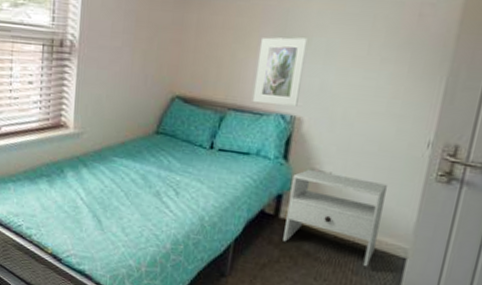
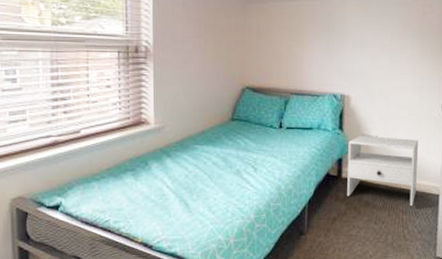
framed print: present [252,37,308,106] -> none [309,33,346,87]

